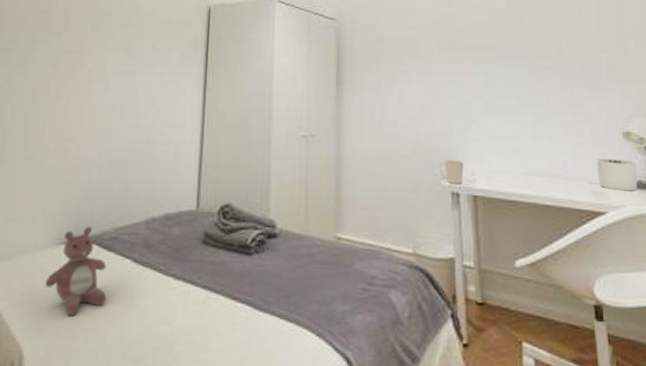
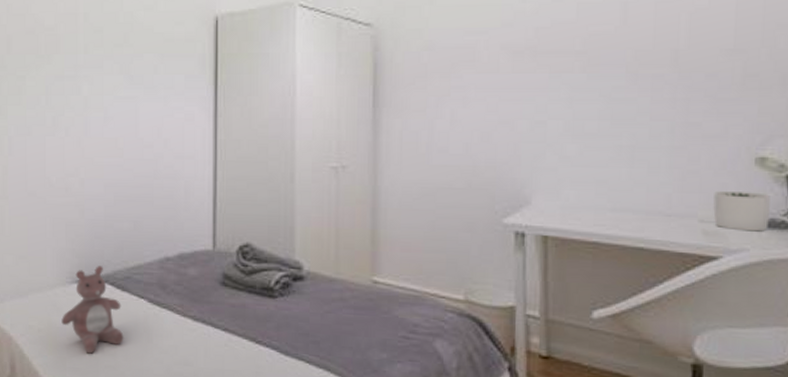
mug: present [439,159,464,184] -> none [500,193,532,222]

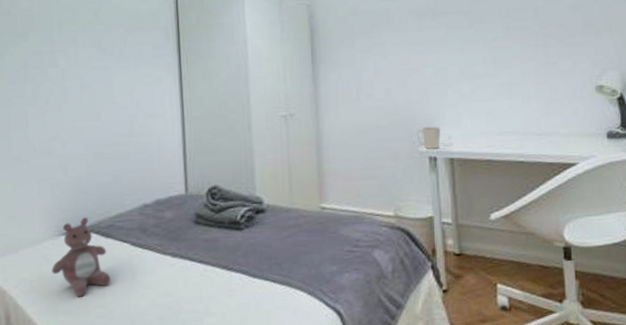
mug: none [500,193,532,222] -> present [416,126,441,149]
planter: present [713,191,770,232] -> none [569,112,608,143]

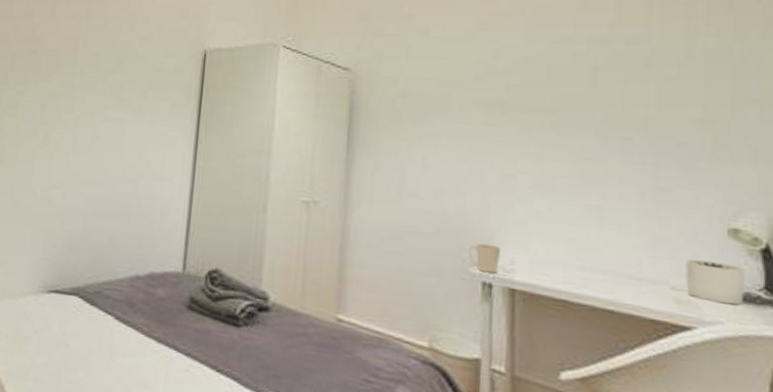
stuffed animal: present [52,218,111,297] -> none [29,278,89,366]
planter: none [569,112,608,143] -> present [685,259,744,306]

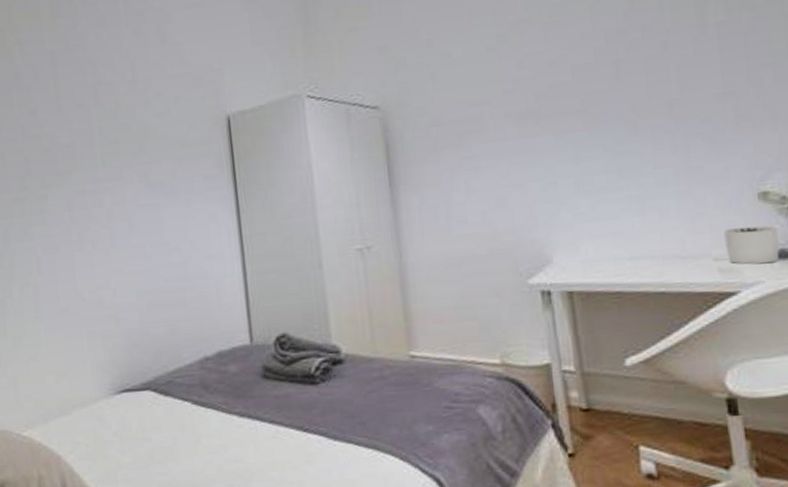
mug: present [468,243,500,274] -> none [523,253,555,282]

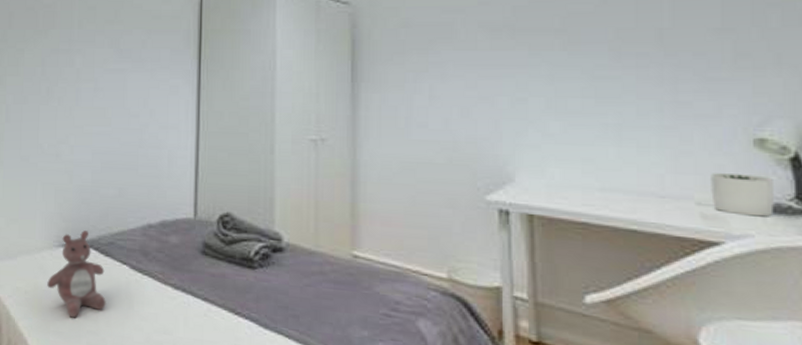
stuffed animal: none [108,374,173,463] -> present [47,230,106,318]

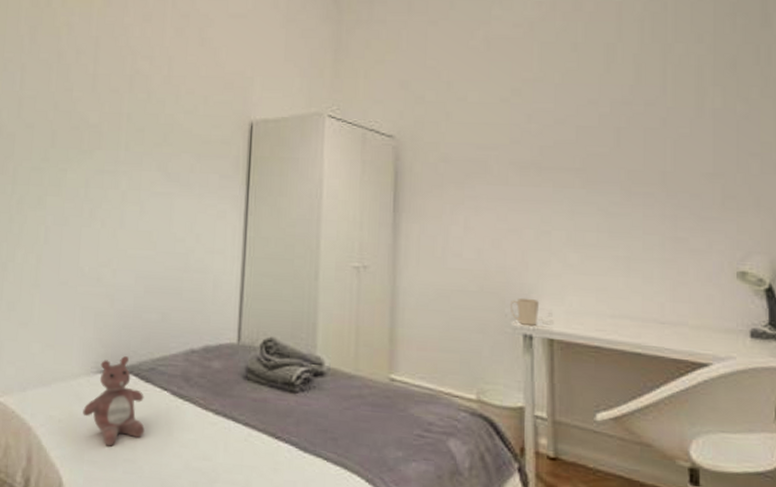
mug: none [482,170,515,200] -> present [509,298,539,326]
planter: present [711,173,774,217] -> none [702,302,752,341]

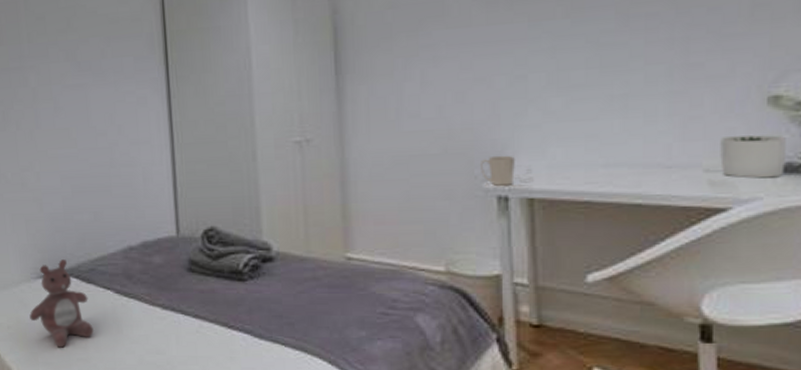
planter: none [702,302,752,341] -> present [720,135,786,179]

